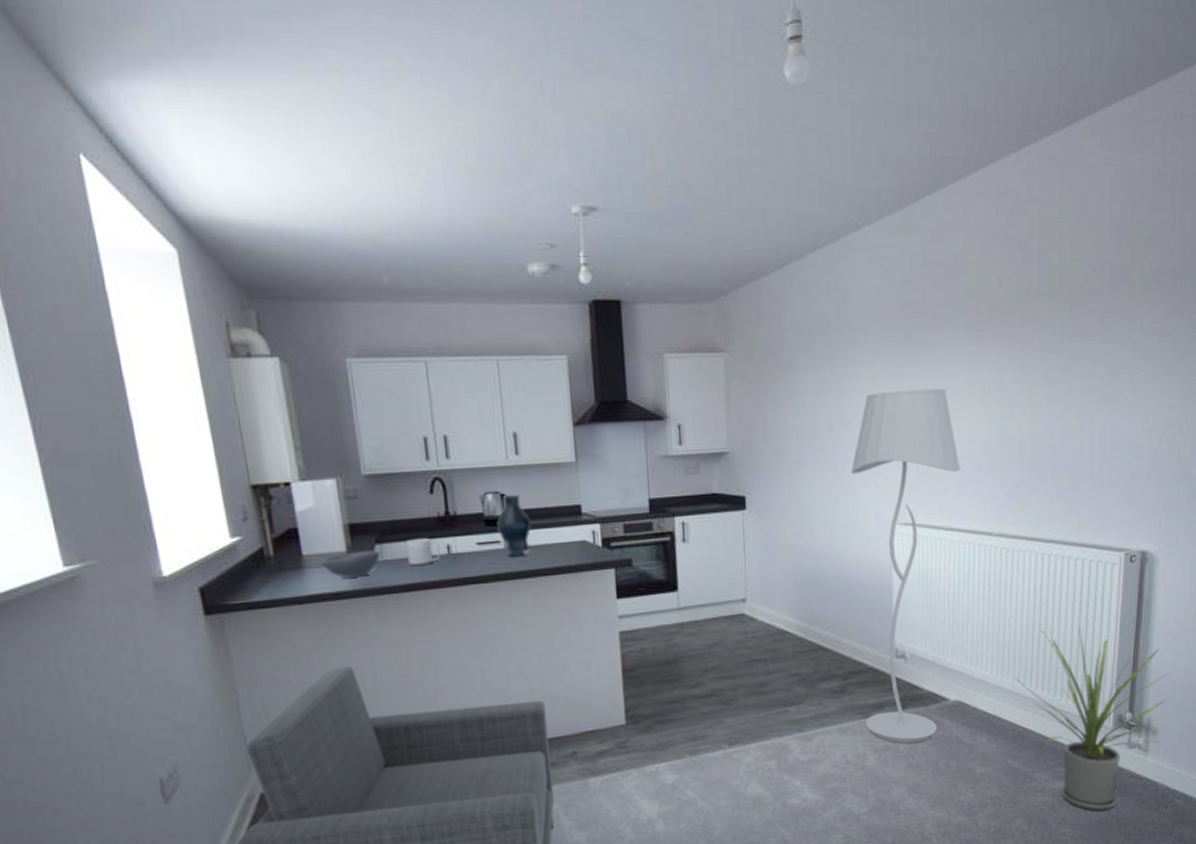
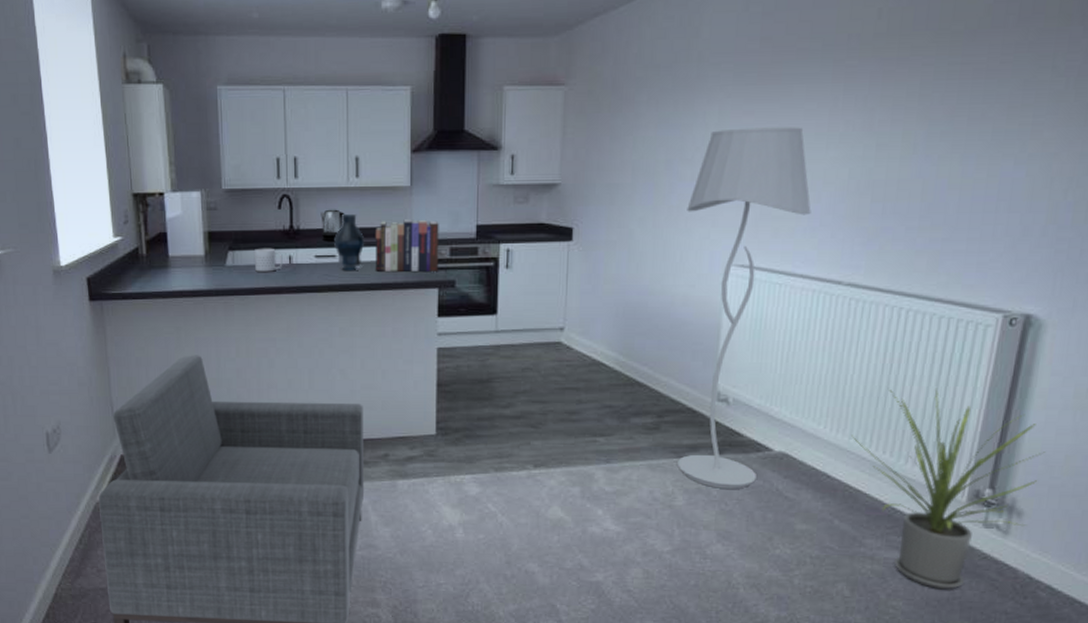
bowl: present [320,550,381,579] -> none [183,256,233,280]
books: none [542,496,613,555] -> present [375,219,439,273]

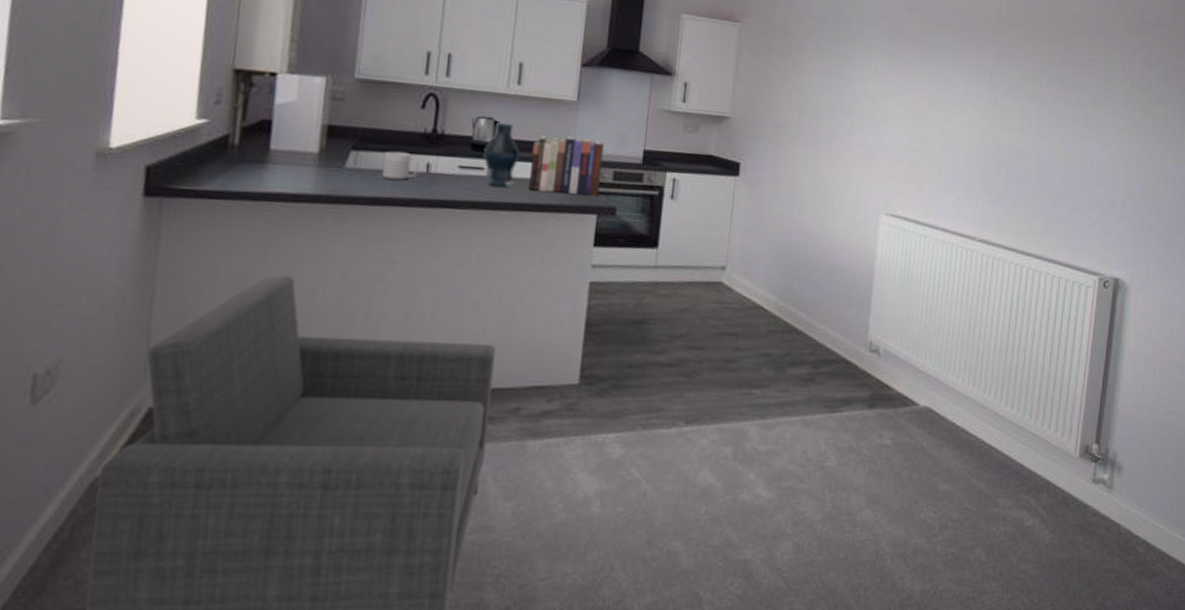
floor lamp: present [677,127,811,489] -> none [831,84,951,447]
house plant: present [851,388,1045,590] -> none [985,344,1135,550]

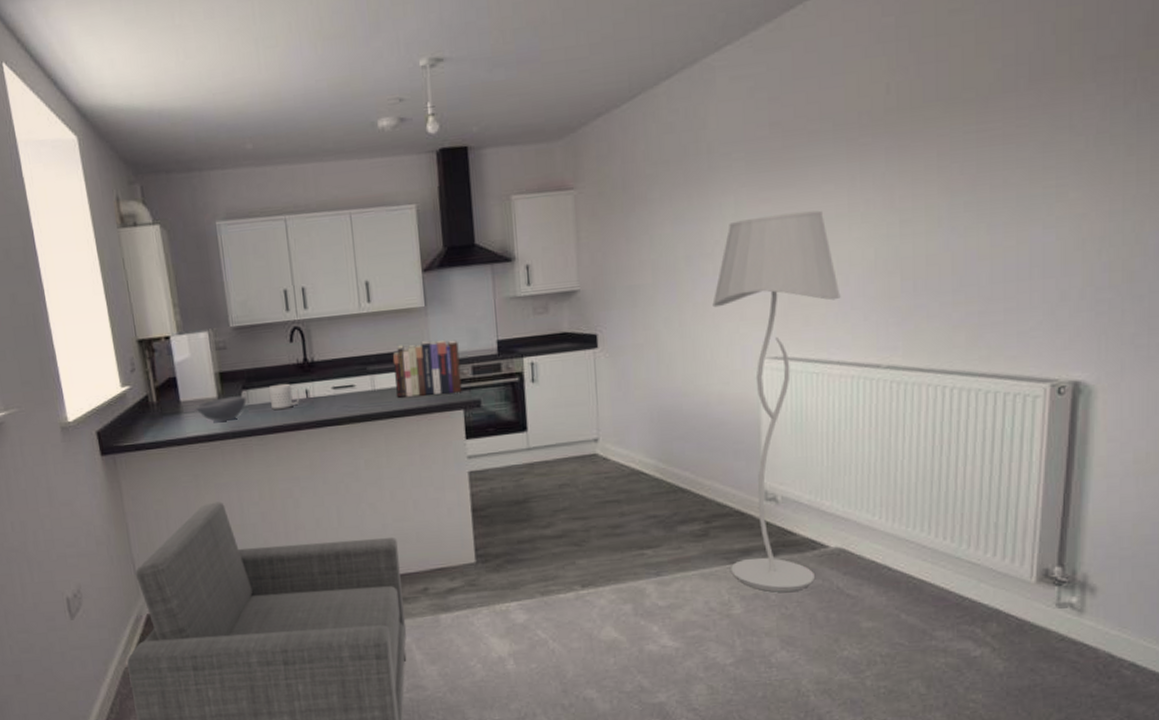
bowl: none [287,154,355,183] -> present [195,395,247,423]
kettle: present [470,115,502,152] -> none [334,337,361,372]
vase: present [483,123,520,188] -> none [351,341,383,401]
floor lamp: none [831,84,951,447] -> present [712,210,841,592]

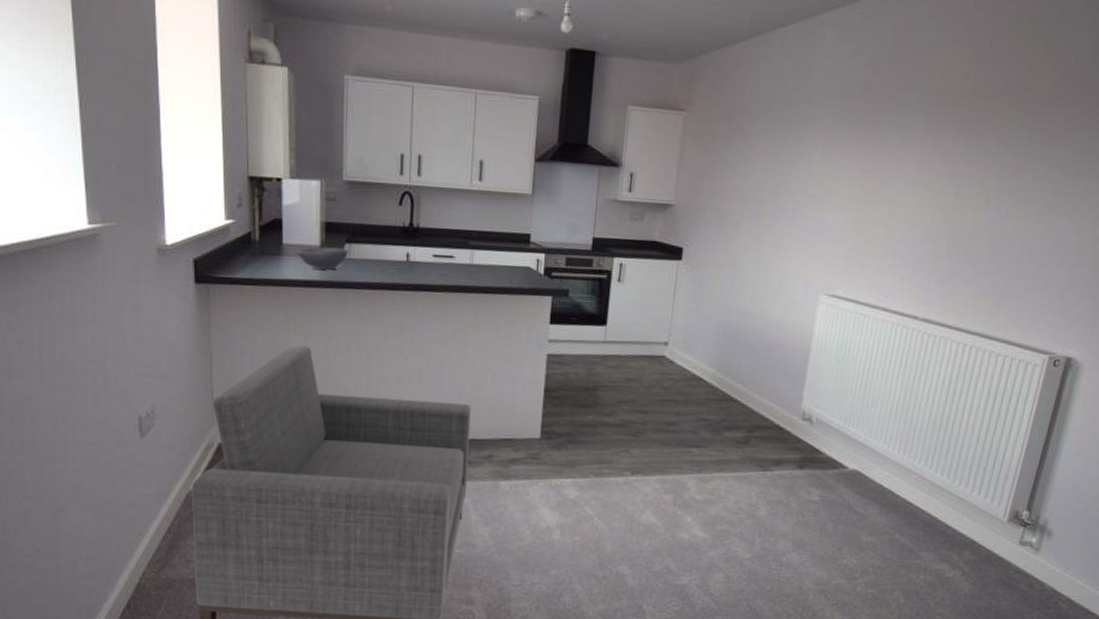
mug: present [268,383,300,410] -> none [370,243,400,269]
books: present [393,339,462,398] -> none [491,226,557,281]
floor lamp: present [712,210,841,592] -> none [762,167,896,502]

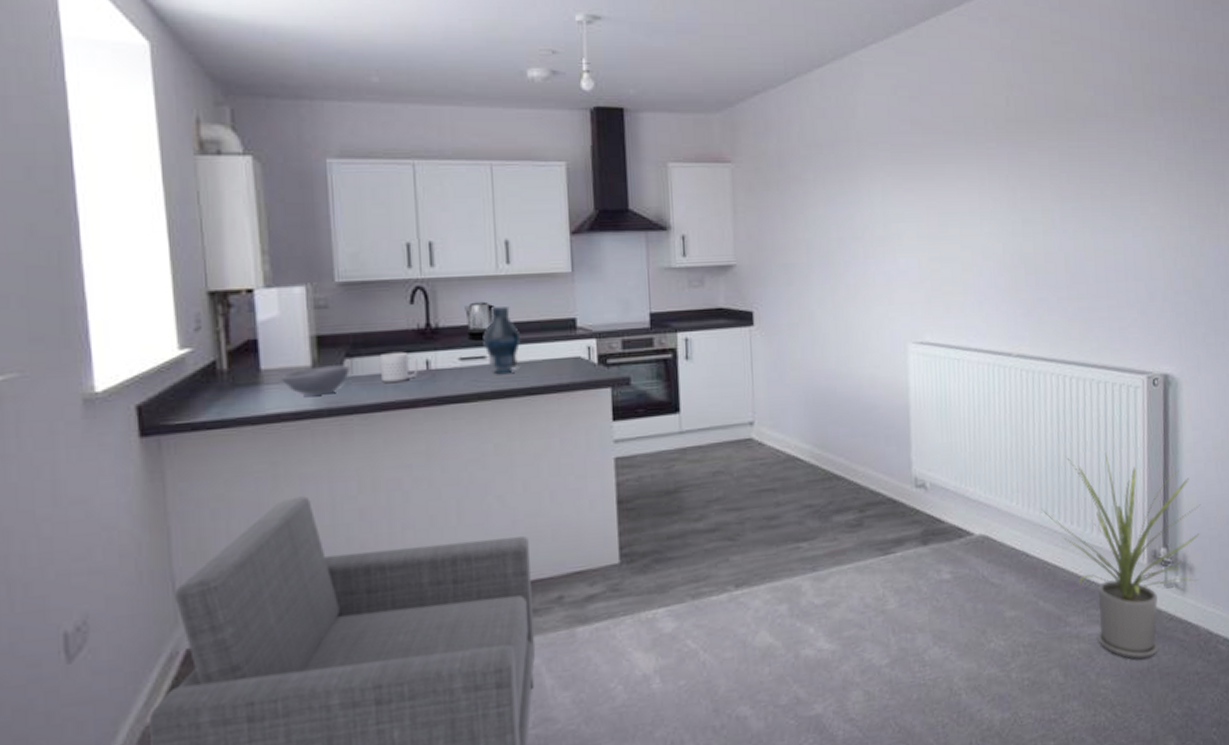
mug: none [370,243,400,269] -> present [379,351,418,384]
kettle: none [441,210,467,243] -> present [464,301,496,341]
vase: none [453,216,484,273] -> present [483,306,521,375]
house plant: none [916,418,1074,600] -> present [1041,452,1201,660]

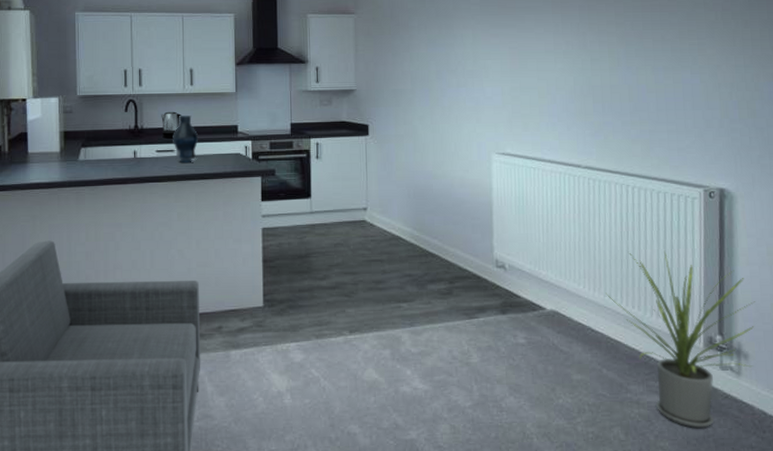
bowl: present [281,365,351,397] -> none [40,152,85,173]
mug: present [379,351,418,384] -> none [103,144,128,166]

